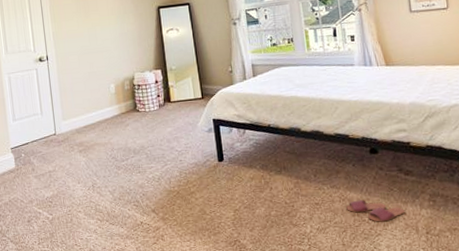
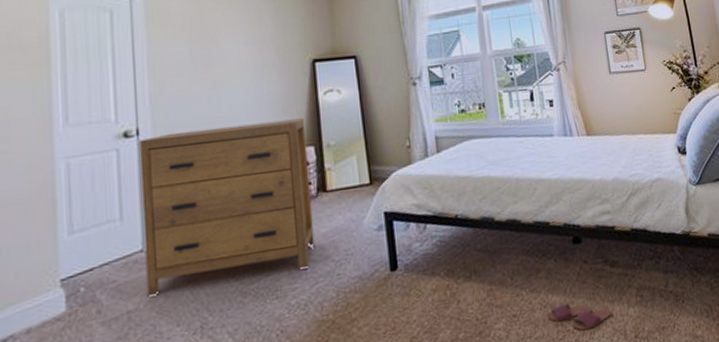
dresser: none [48,49,164,163] -> present [139,118,315,297]

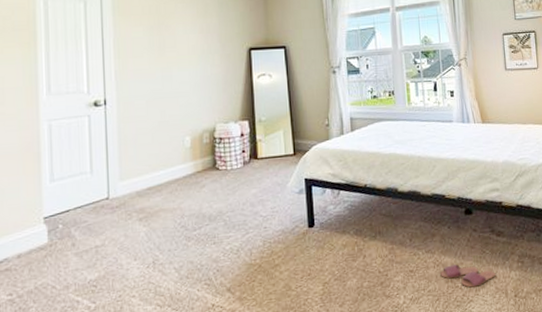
dresser: present [139,118,315,297] -> none [106,97,247,236]

